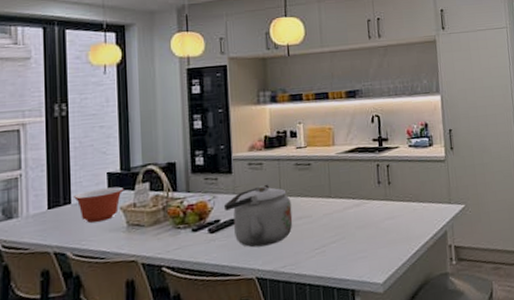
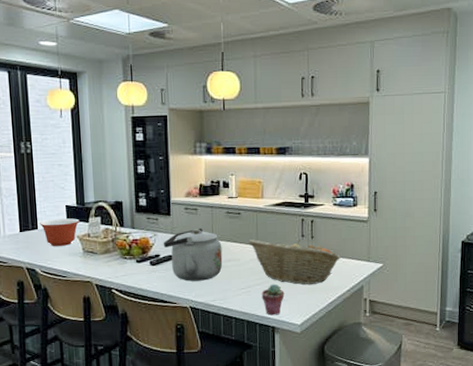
fruit basket: none [321,187,421,237] -> present [249,239,341,285]
potted succulent: none [338,239,364,277] -> present [261,283,285,316]

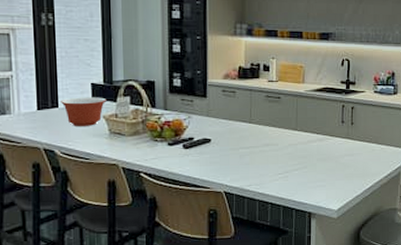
kettle: present [163,228,223,282] -> none [197,111,260,166]
fruit basket: present [249,239,341,285] -> none [288,124,380,171]
potted succulent: present [261,283,285,316] -> none [299,169,322,201]

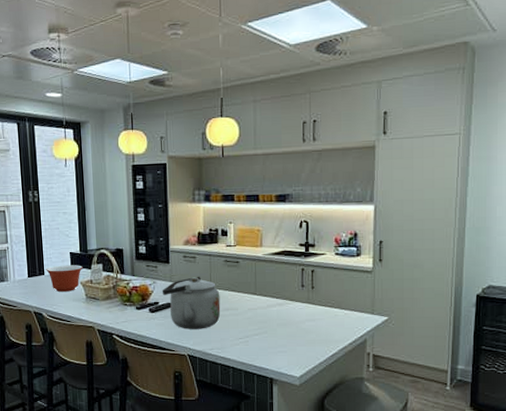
kettle: none [197,111,260,166] -> present [162,276,221,329]

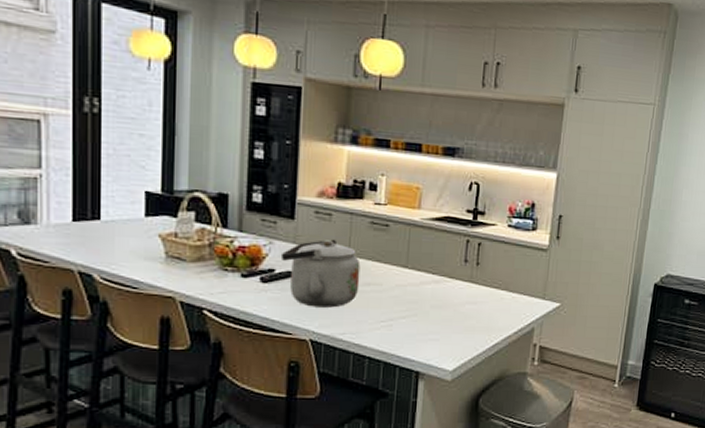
mixing bowl: present [46,265,83,292] -> none [104,208,164,246]

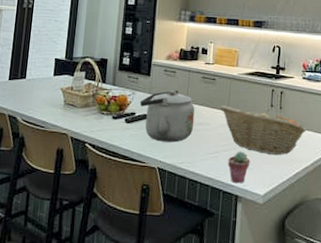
fruit basket: none [396,260,511,323] -> present [221,105,307,156]
potted succulent: none [406,318,436,358] -> present [228,151,250,184]

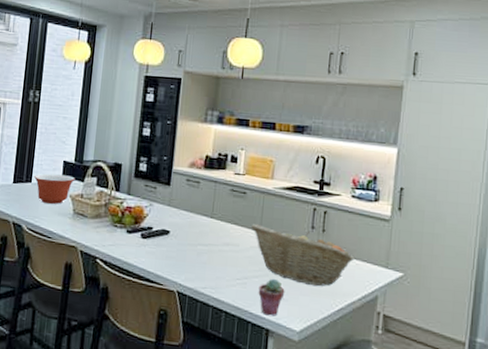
mixing bowl: none [28,70,66,97] -> present [34,173,75,204]
kettle: present [139,90,195,142] -> none [157,203,222,264]

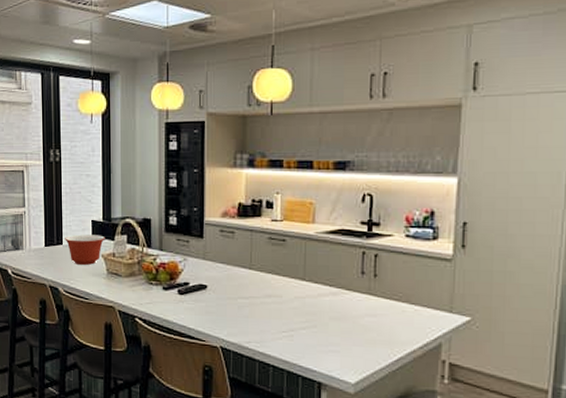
fruit basket: present [251,224,355,287] -> none [294,273,413,336]
potted succulent: present [258,278,285,316] -> none [307,329,336,369]

